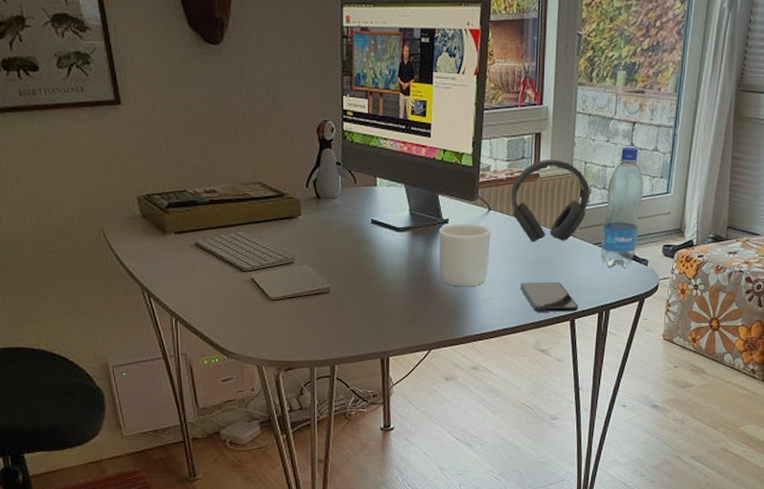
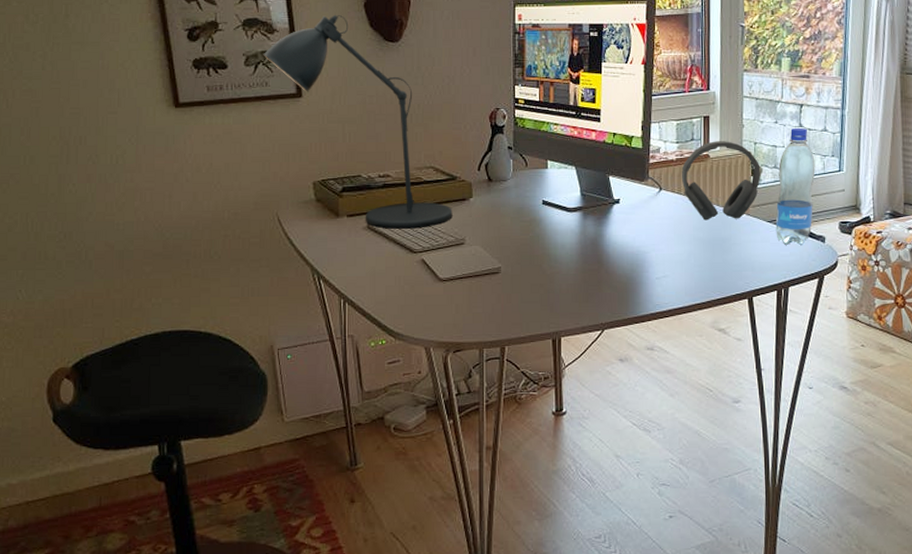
desk lamp: none [76,12,281,247] -> present [263,15,453,229]
mug: present [438,224,491,287] -> none [610,203,663,266]
phone: present [521,282,578,312] -> none [695,260,756,290]

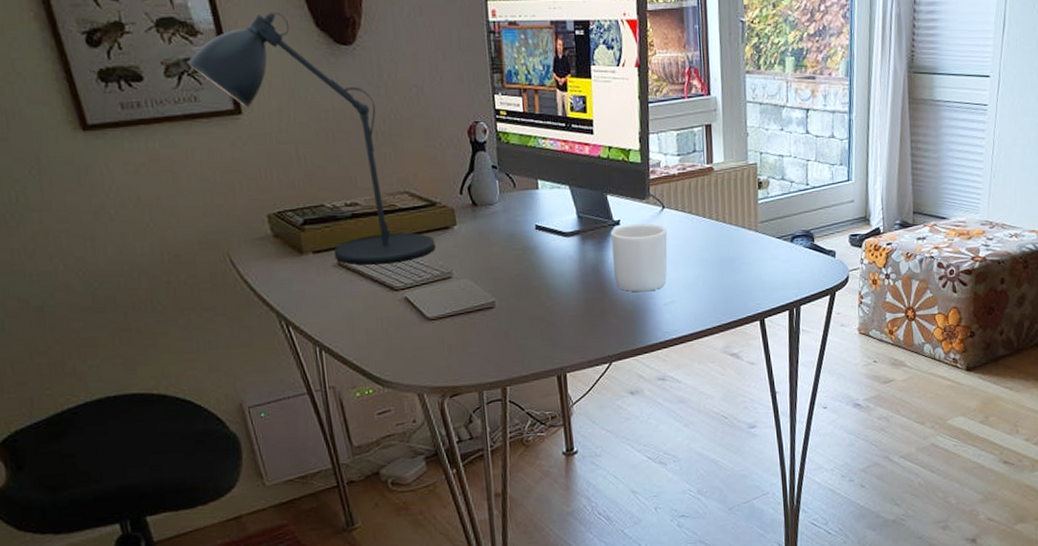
mug: none [610,203,663,266] -> present [610,224,668,292]
headphones: present [681,141,761,221] -> none [684,151,768,240]
bottle: present [775,127,816,245] -> none [785,134,824,262]

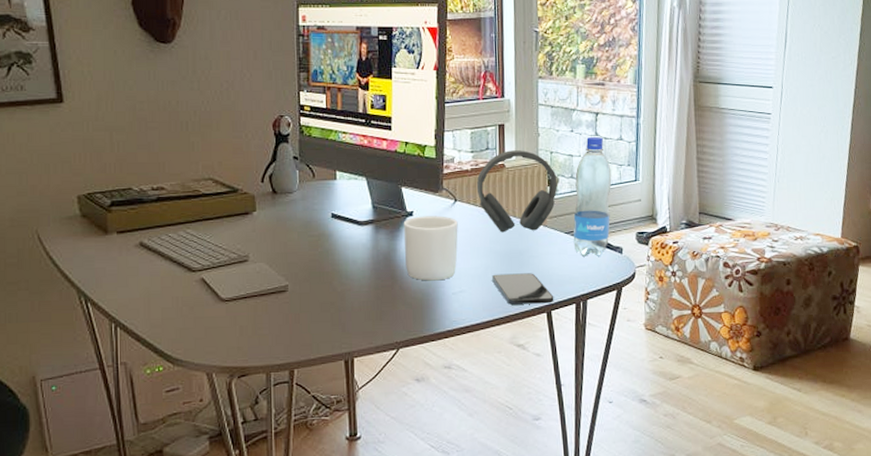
desk lamp: present [186,12,436,265] -> none [17,13,235,246]
headphones: none [684,151,768,240] -> present [476,150,558,233]
phone: none [703,280,767,314] -> present [492,273,554,305]
bottle: none [785,134,824,262] -> present [573,136,612,257]

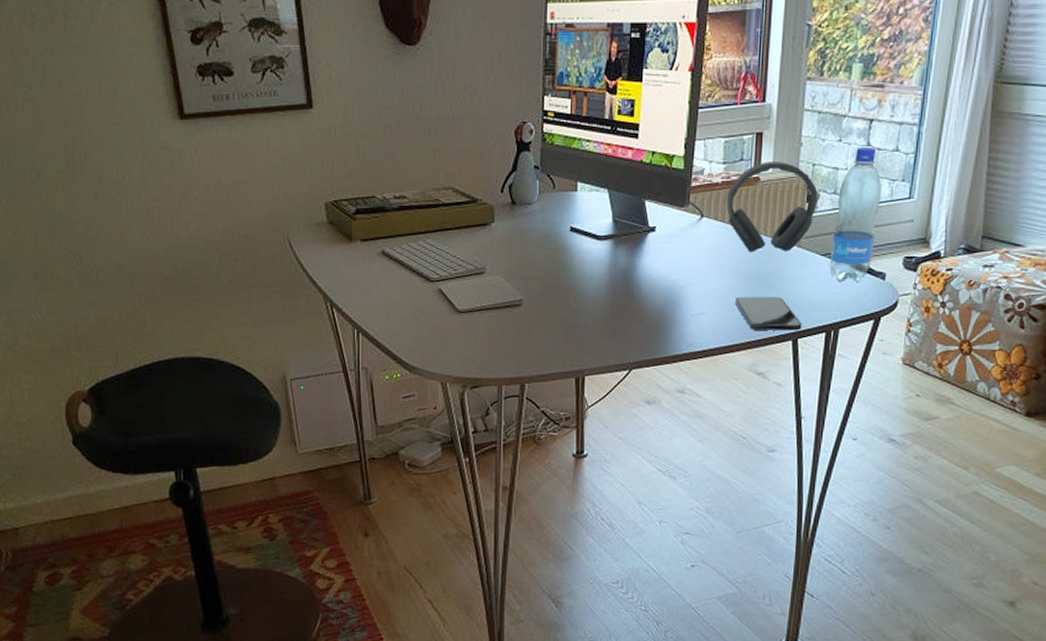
mug: present [403,216,458,281] -> none [643,232,703,301]

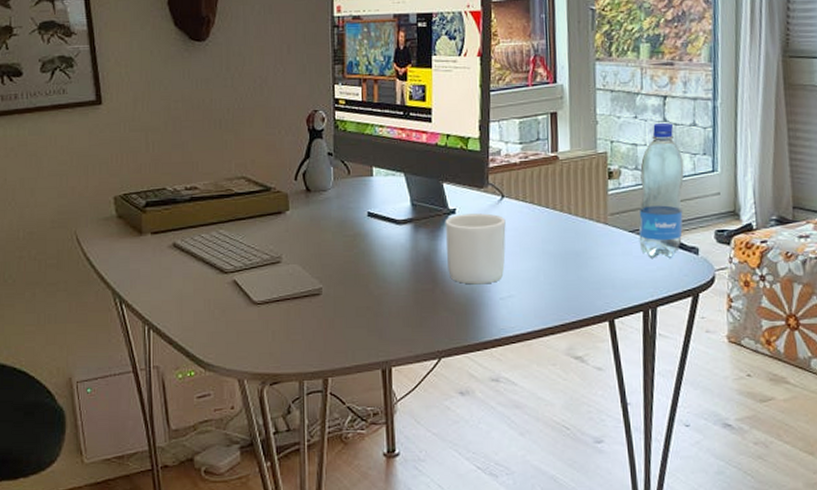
mug: none [643,232,703,301] -> present [445,213,506,285]
headphones: present [726,162,818,253] -> none [526,140,620,232]
phone: present [735,297,802,331] -> none [545,276,618,312]

